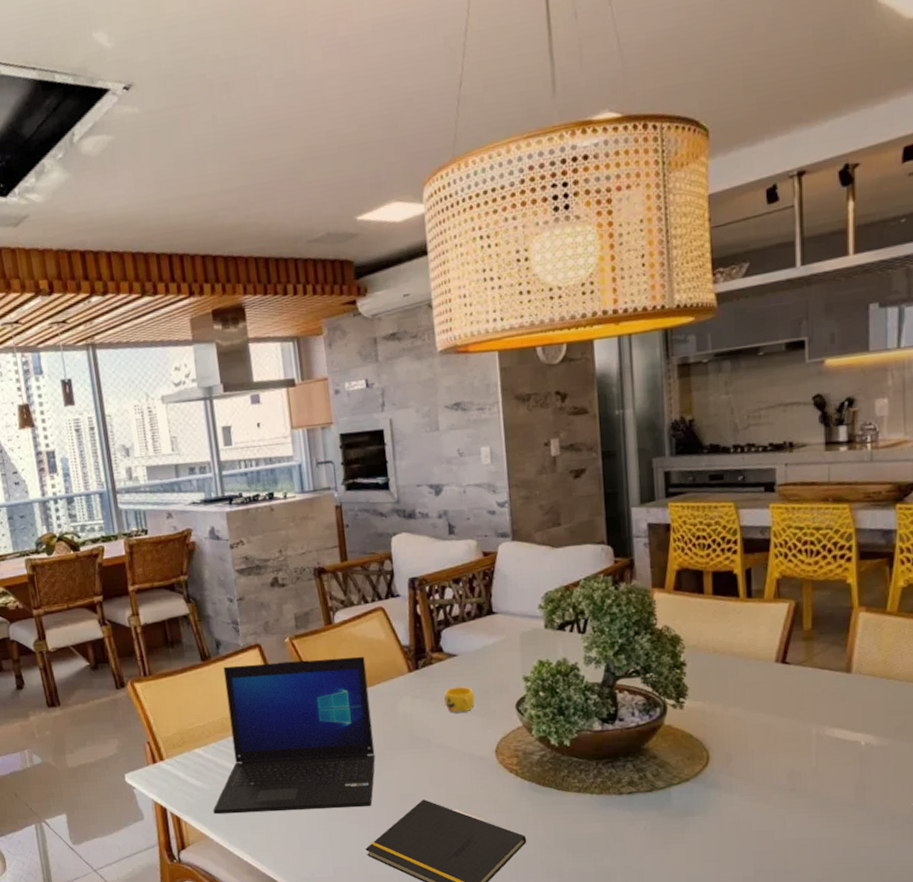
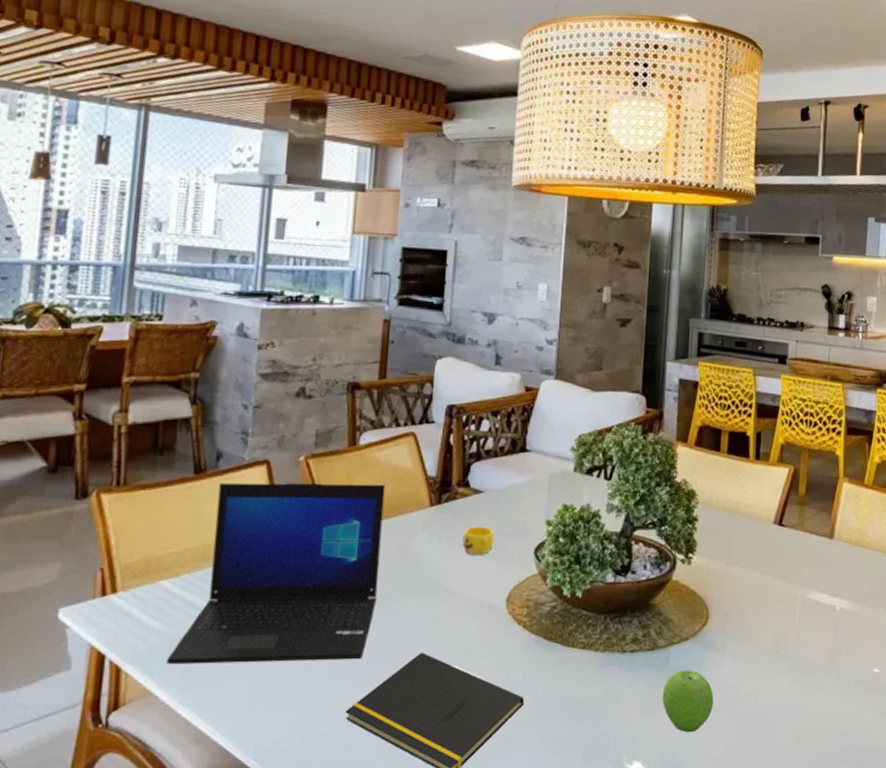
fruit: none [666,808,724,867] -> present [662,670,714,733]

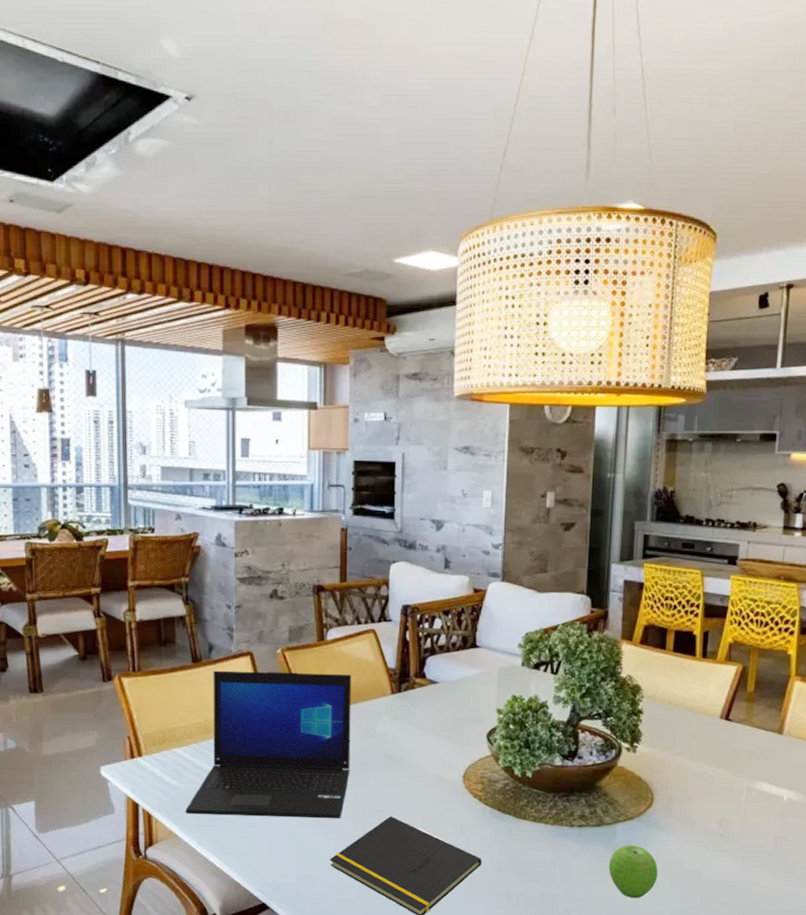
cup: present [462,526,495,555] -> none [422,712,450,737]

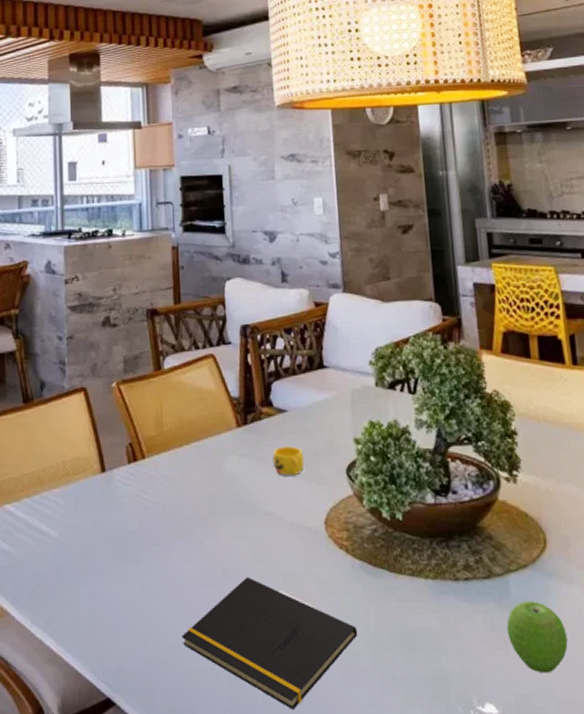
laptop: present [185,670,351,819] -> none [18,406,198,586]
cup: none [422,712,450,737] -> present [273,446,305,476]

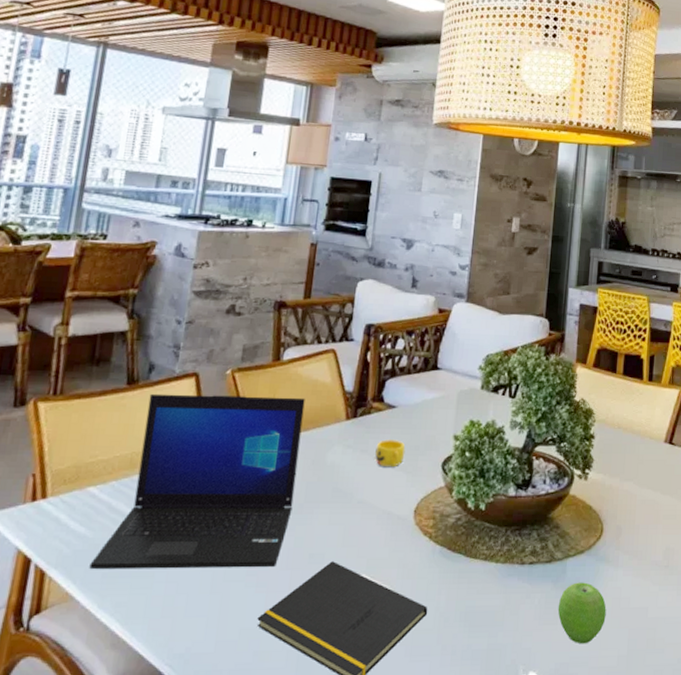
laptop: none [18,406,198,586] -> present [89,393,305,570]

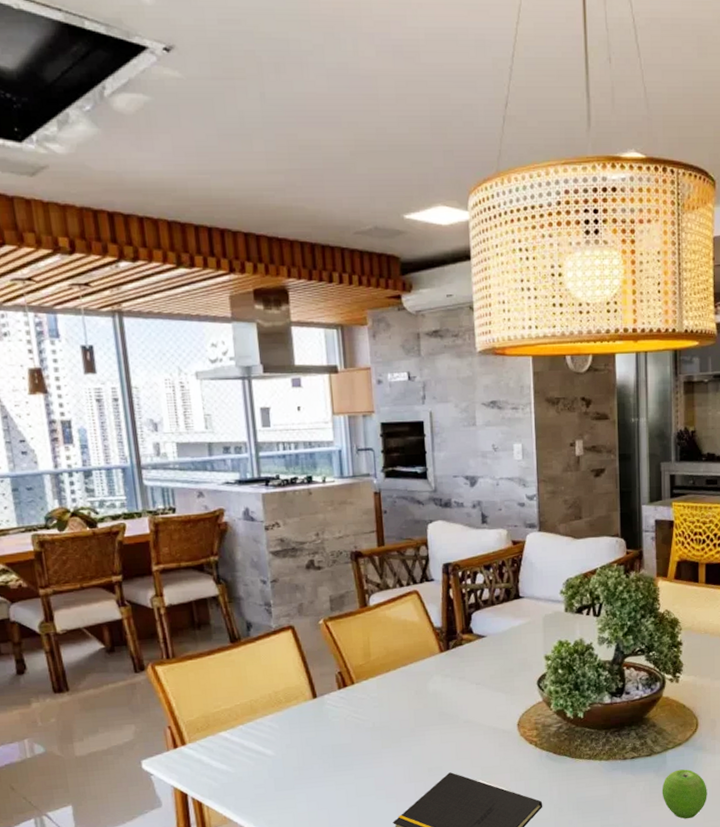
laptop: present [89,393,305,570] -> none [238,637,406,798]
cup: present [375,439,406,468] -> none [472,665,501,690]

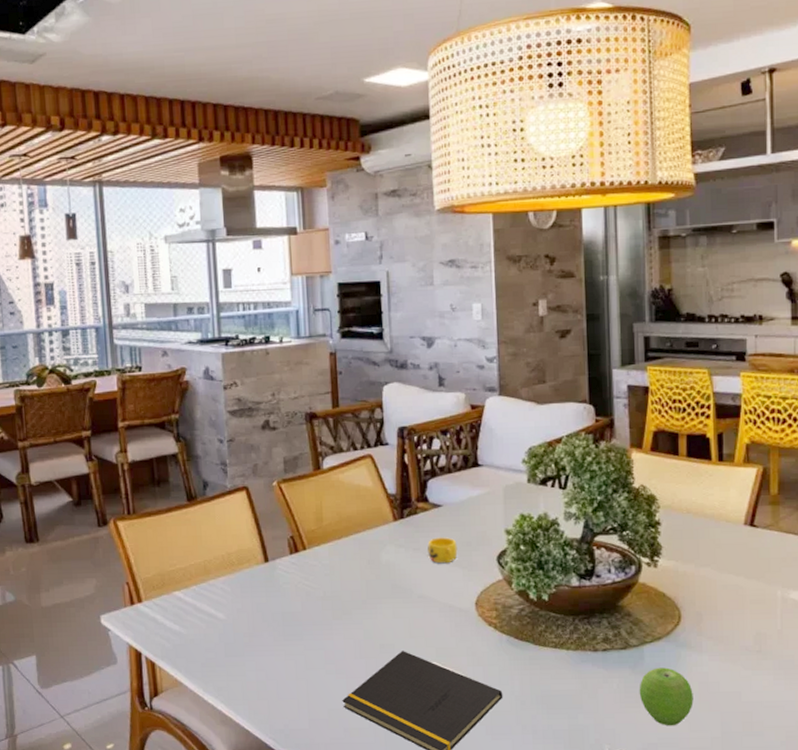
cup: none [472,665,501,690] -> present [427,537,458,564]

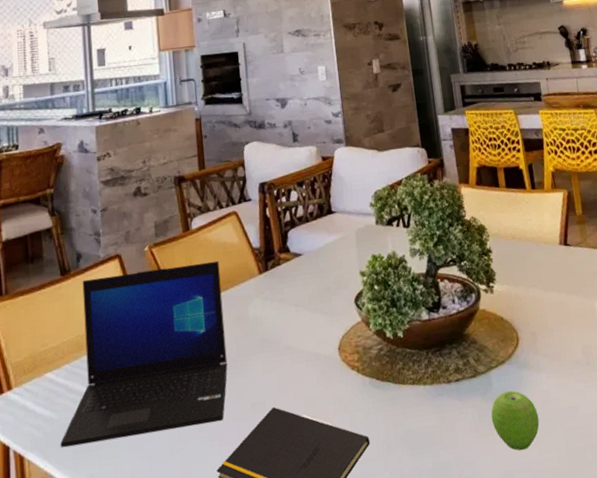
laptop: none [189,503,357,661] -> present [60,260,228,448]
cup: present [427,537,458,564] -> none [291,285,319,312]

